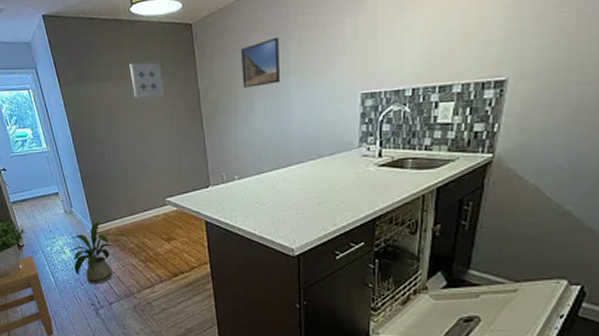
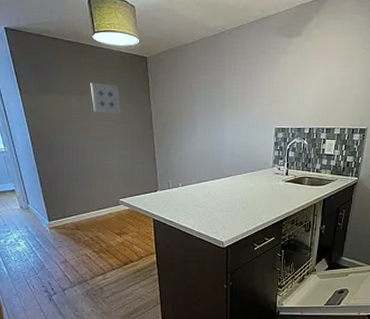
house plant: present [70,220,115,284] -> none [25,216,70,273]
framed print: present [240,37,280,88] -> none [186,78,217,114]

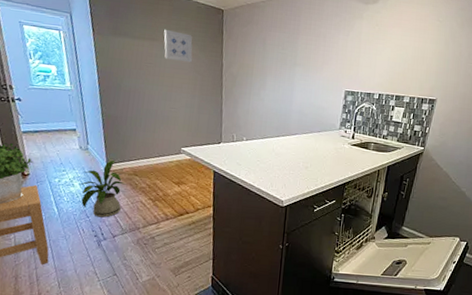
house plant: none [25,216,70,273] -> present [80,159,126,218]

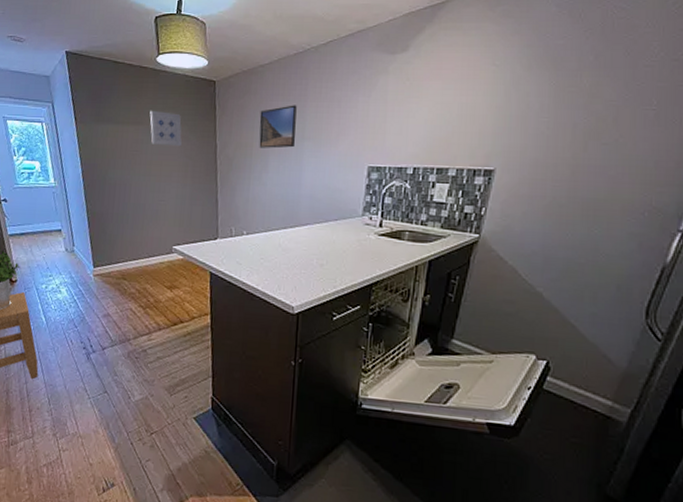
house plant: present [80,159,126,218] -> none [67,262,115,328]
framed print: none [258,36,291,71] -> present [259,105,297,149]

